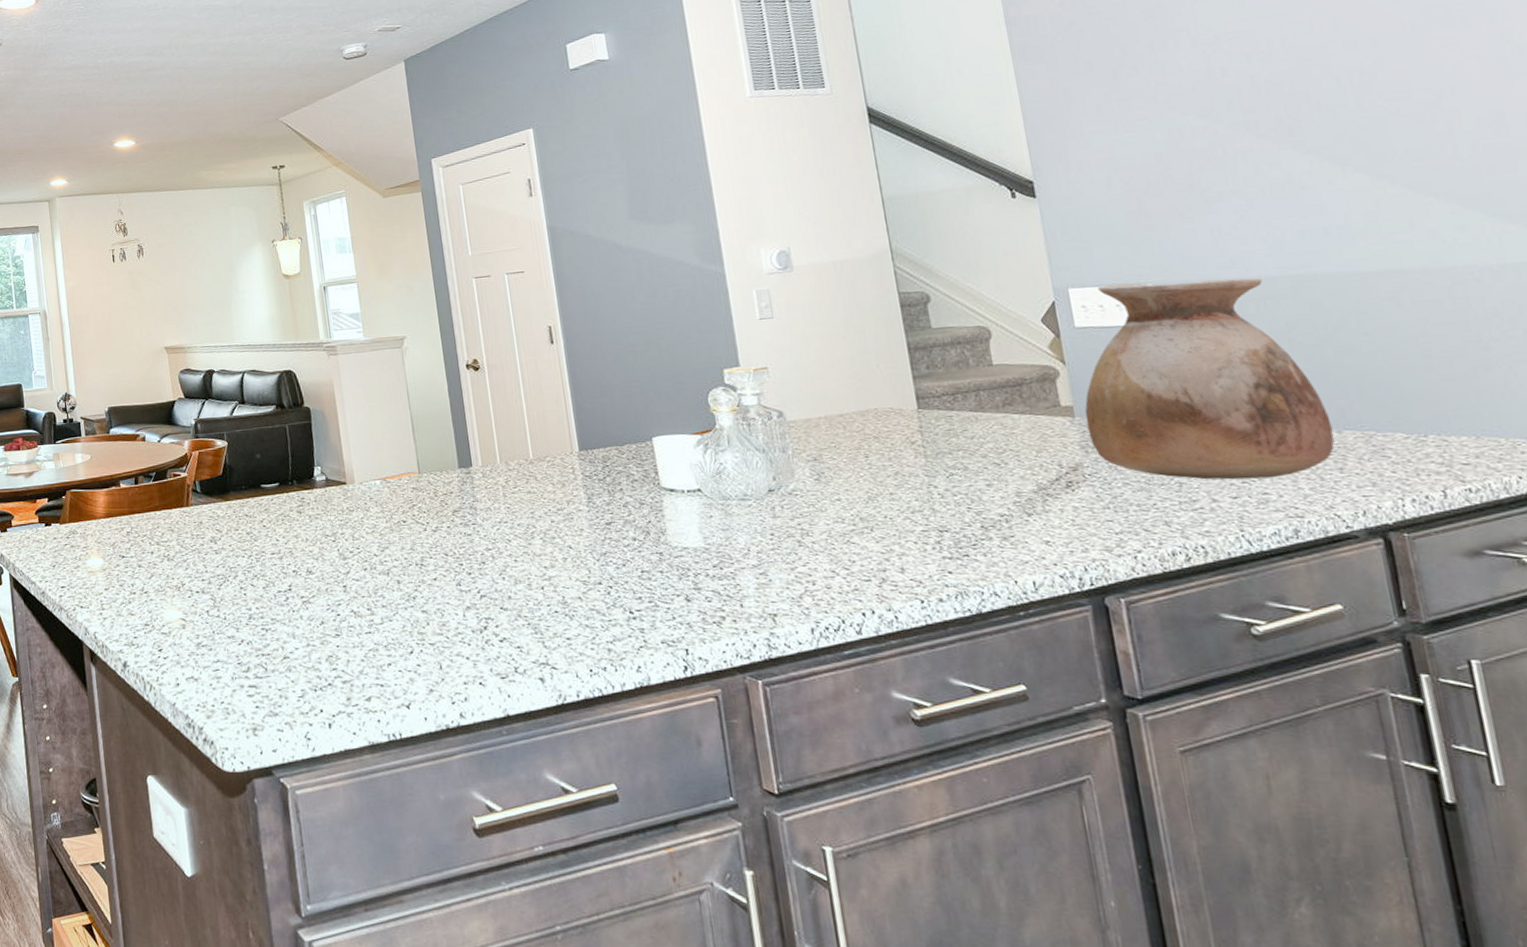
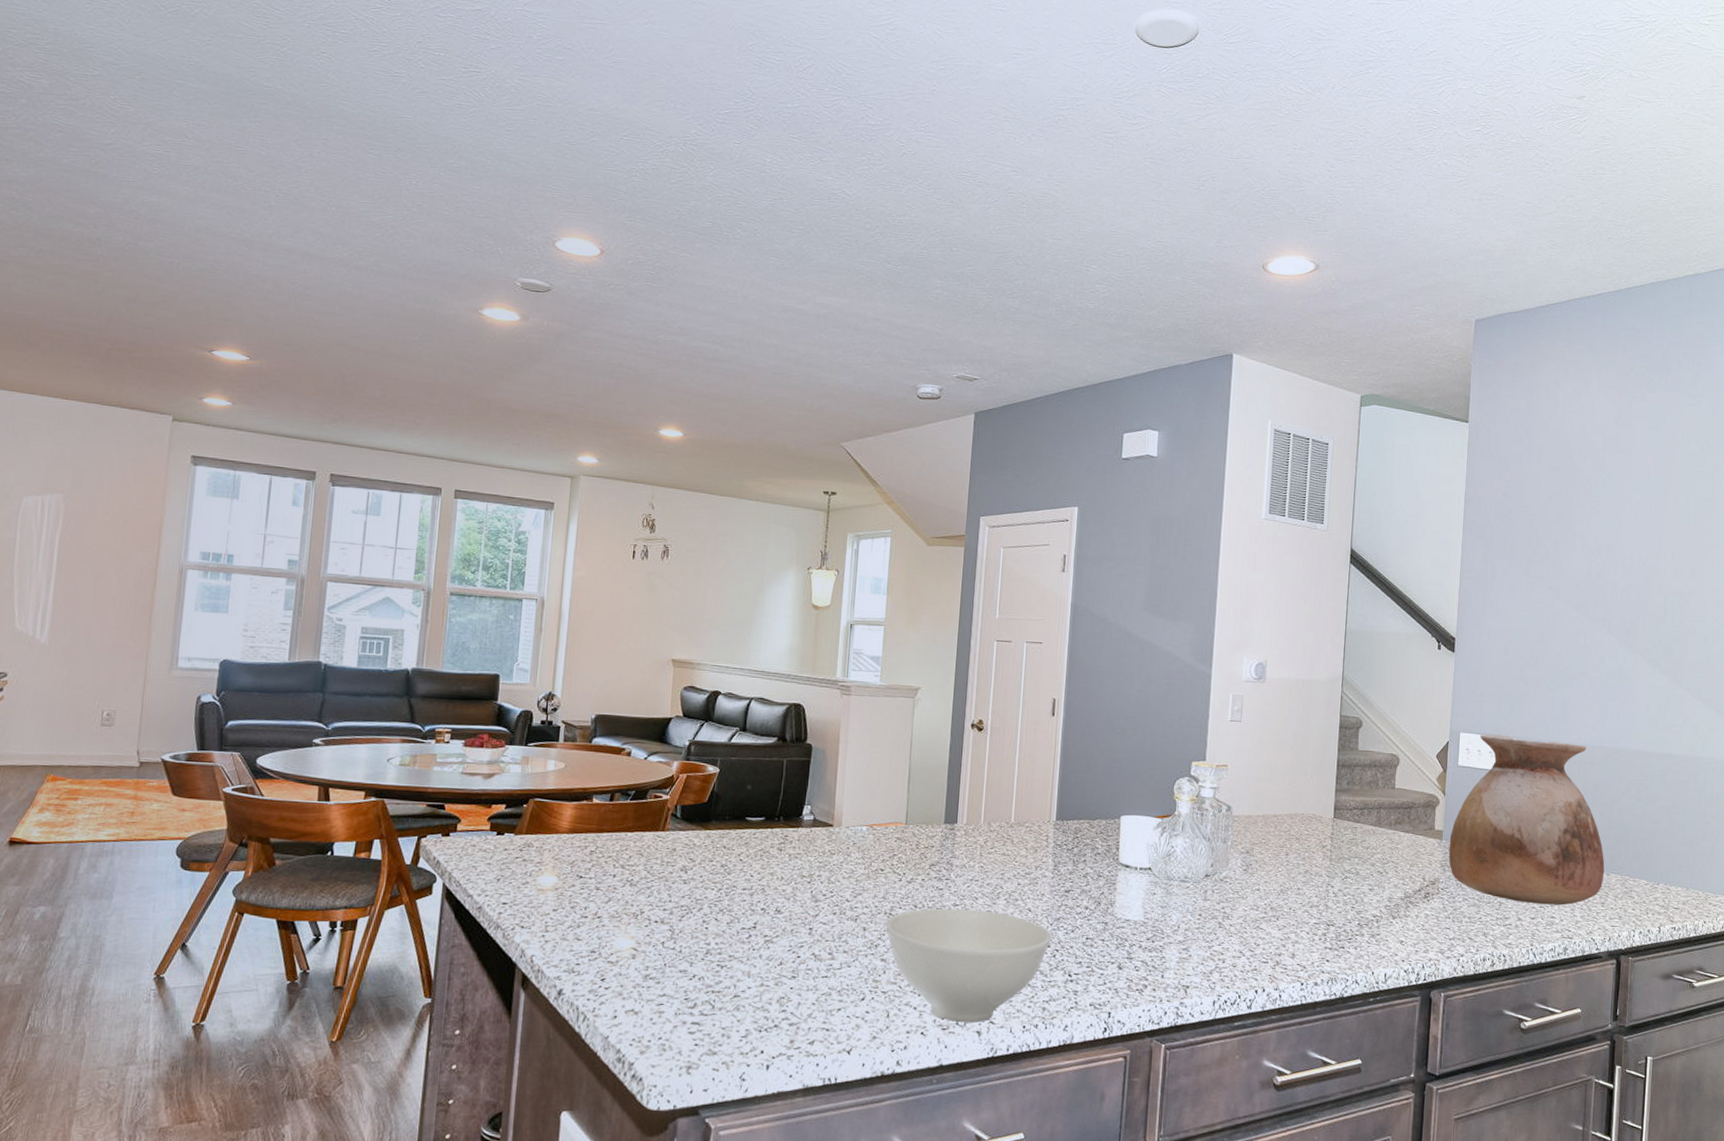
bowl: none [419,552,602,671] -> present [886,908,1052,1024]

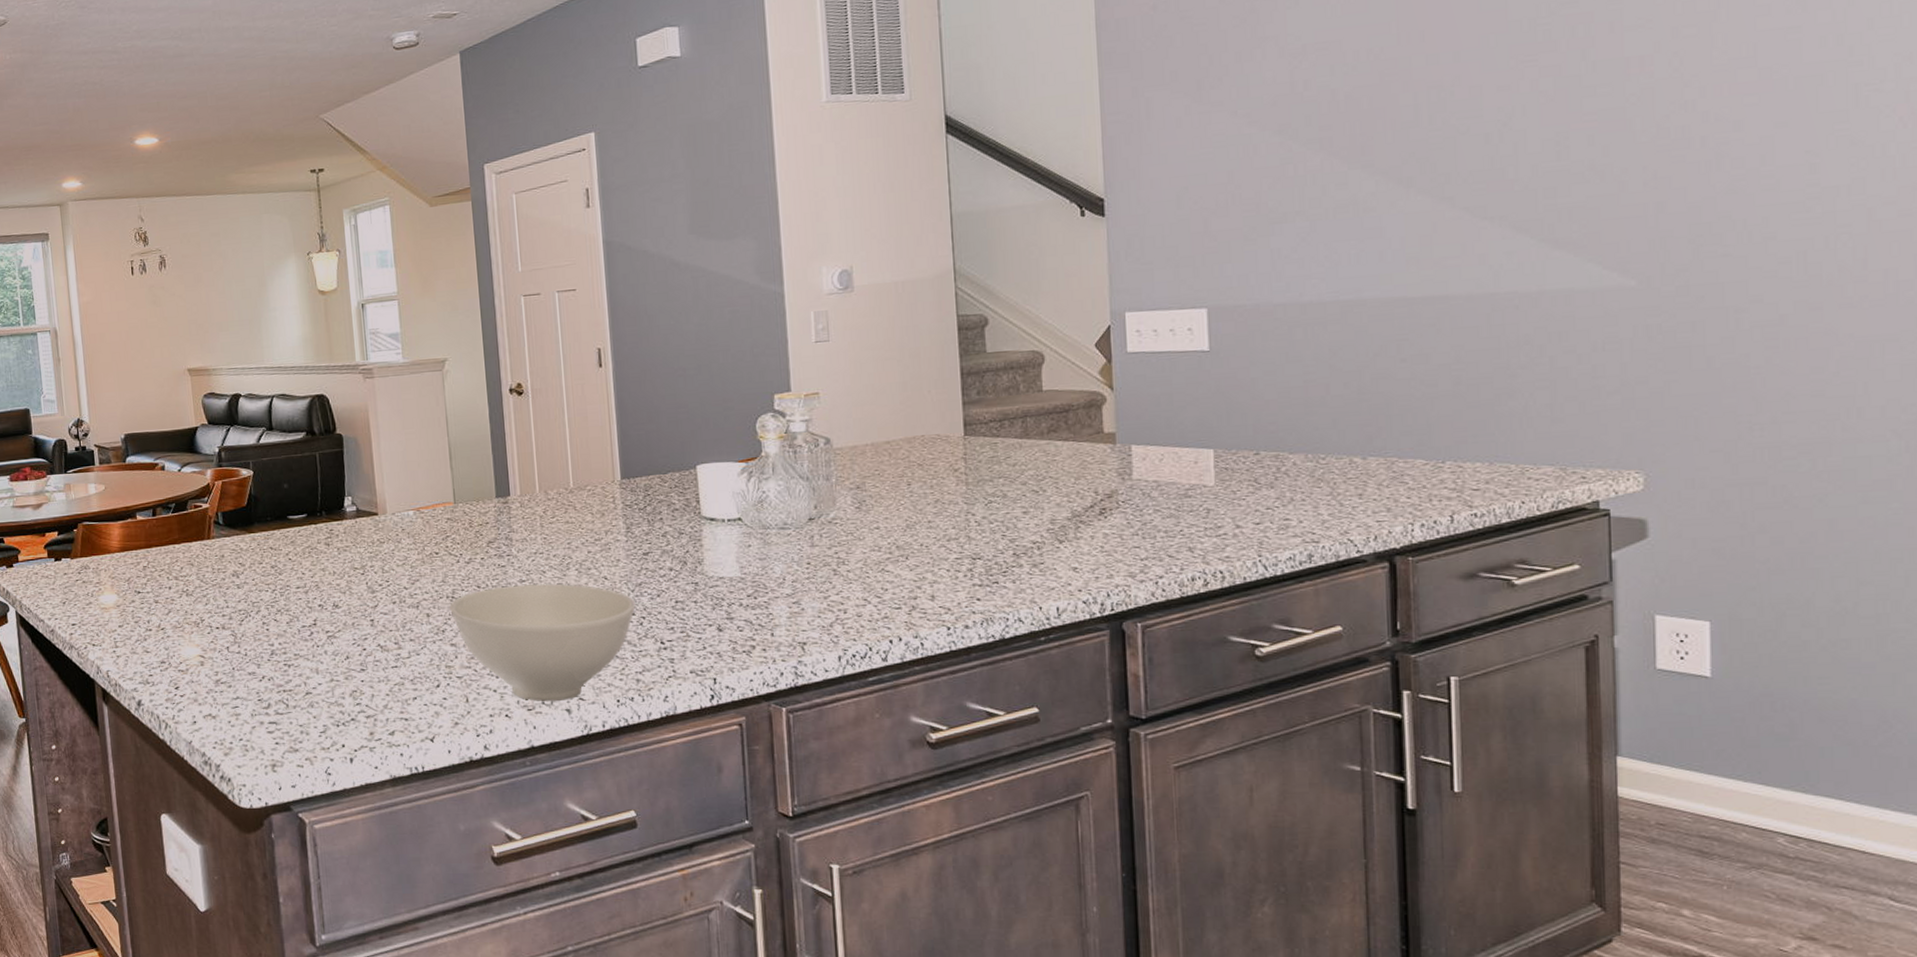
vase: present [1448,734,1605,905] -> none [1126,303,1359,506]

